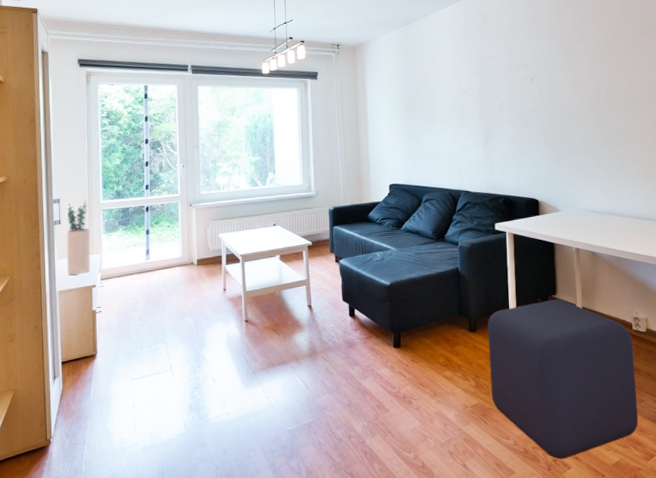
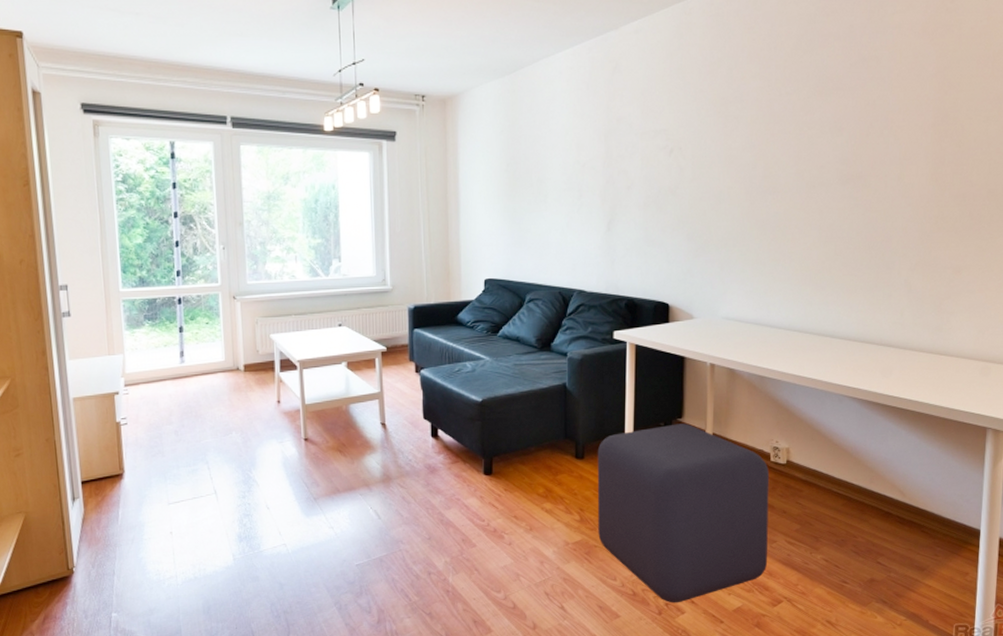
vase: present [66,199,91,276] -> none [78,286,111,380]

